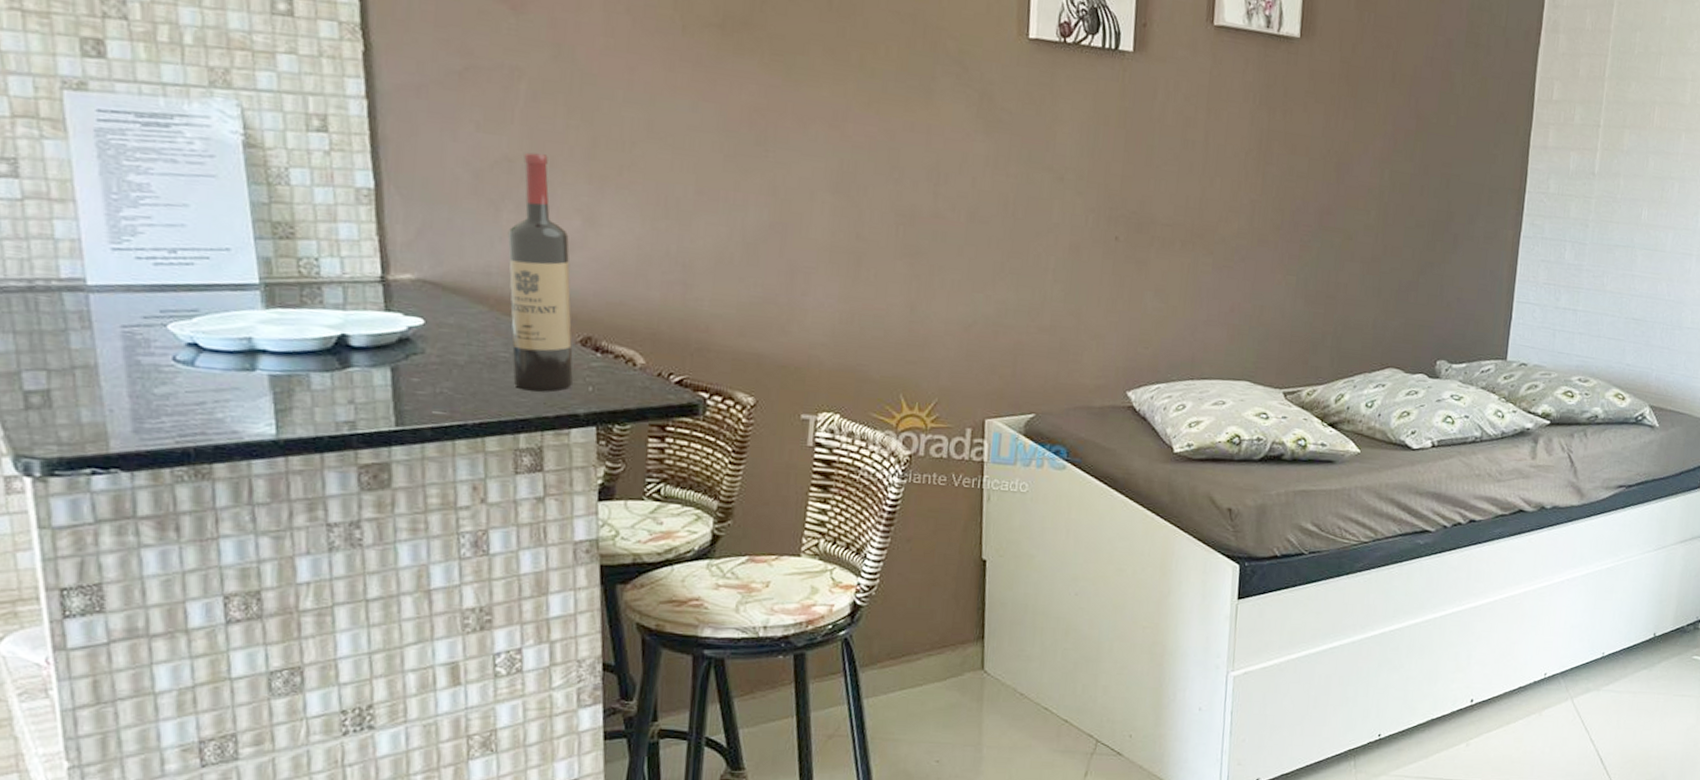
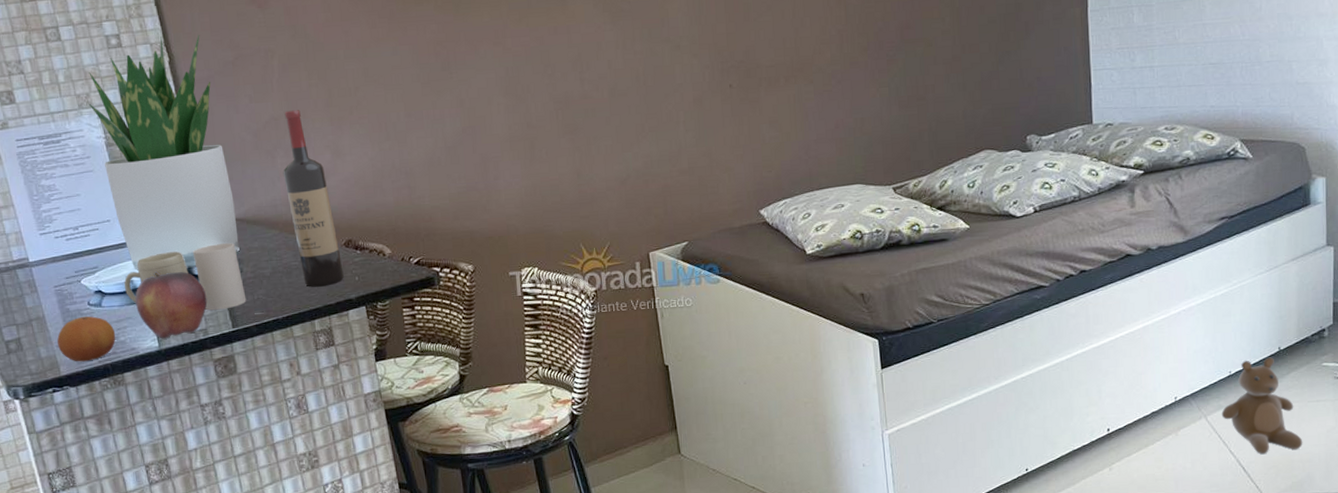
fruit: none [112,375,210,439] -> present [57,316,116,362]
planter: none [227,15,429,336] -> present [89,35,240,271]
mug: none [237,307,341,370] -> present [124,251,189,303]
fruit: none [250,331,364,426] -> present [135,271,208,339]
cup: none [352,309,424,400] -> present [192,243,247,311]
teddy bear: none [1588,642,1663,747] -> present [1221,357,1303,455]

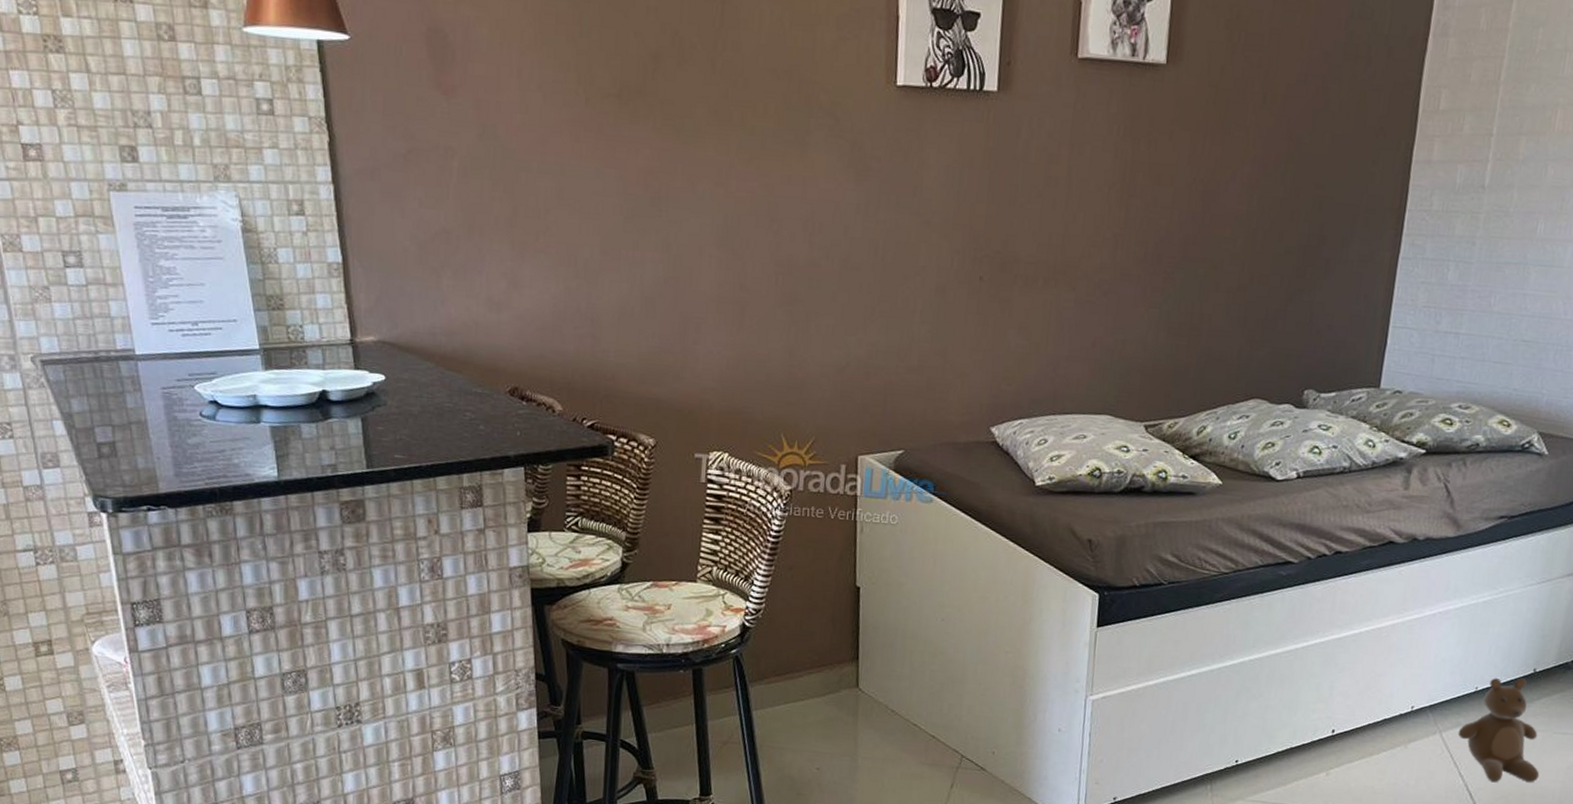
fruit: present [57,316,116,362] -> none [159,428,229,481]
planter: present [89,35,240,271] -> none [228,110,387,391]
mug: present [124,251,189,303] -> none [246,368,323,422]
fruit: present [135,271,208,339] -> none [256,389,341,469]
cup: present [192,243,247,311] -> none [330,367,387,446]
wine bottle: present [283,110,344,288] -> none [447,224,504,438]

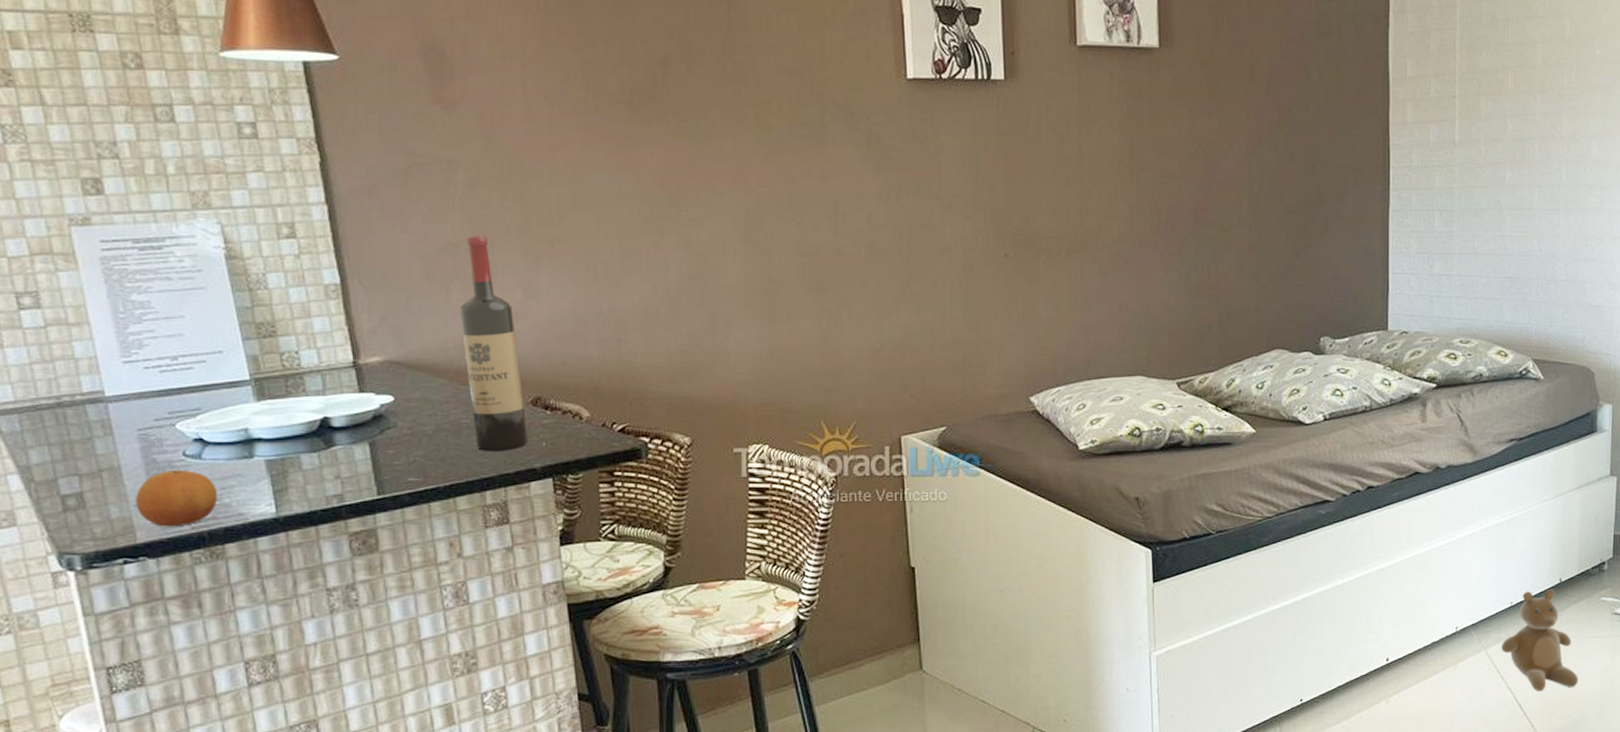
fruit: none [159,428,229,481] -> present [136,470,218,527]
wine bottle: none [447,224,504,438] -> present [459,236,528,453]

